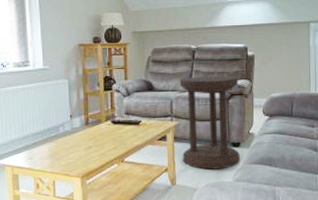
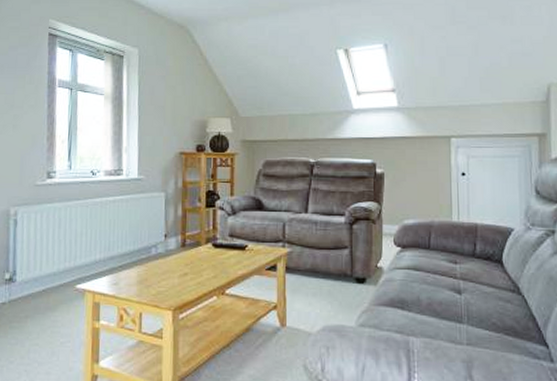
side table: present [179,75,240,170] -> none [294,195,365,310]

